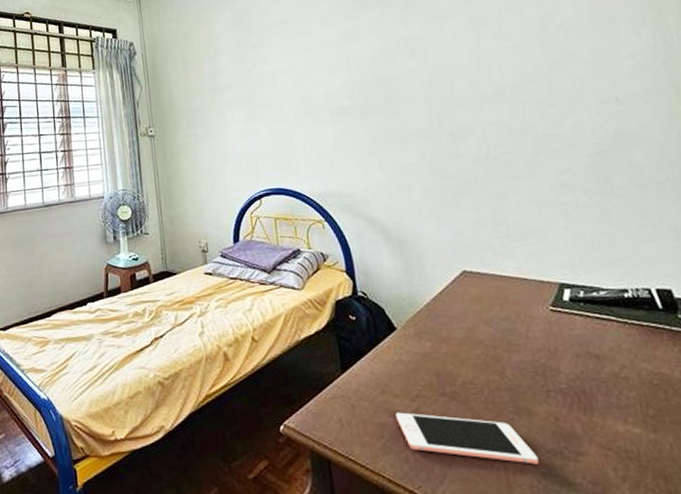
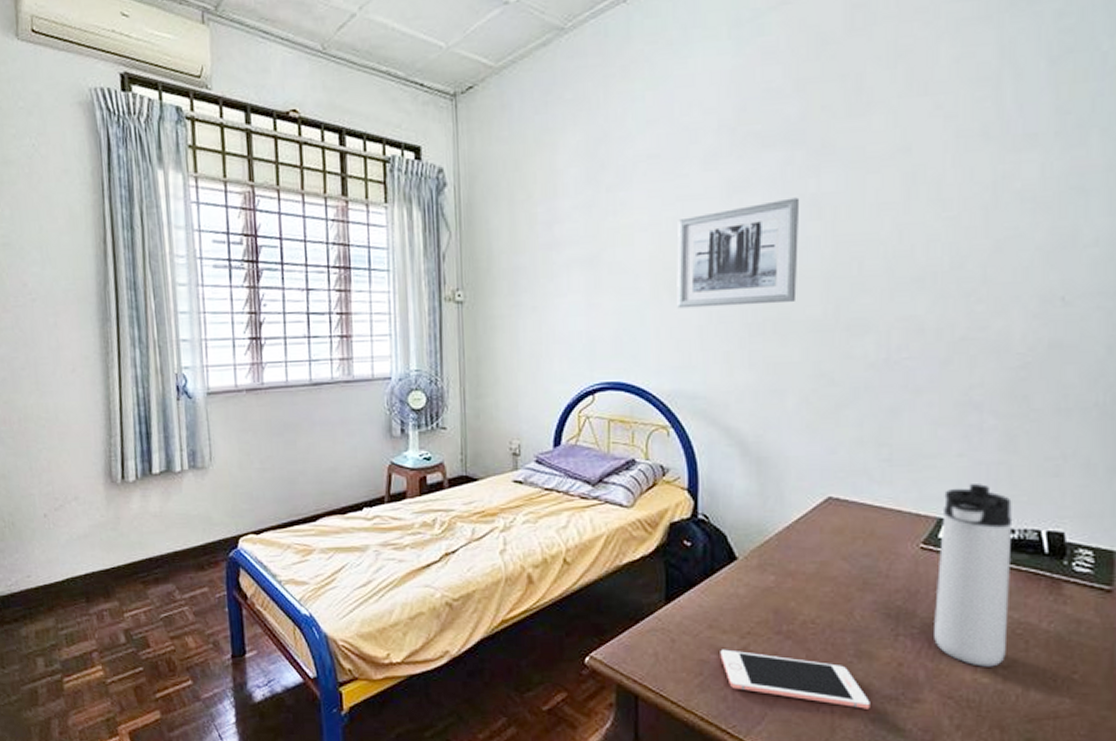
wall art: none [308,41,407,129] -> present [677,197,800,309]
thermos bottle: none [559,251,650,418] -> present [934,484,1012,667]

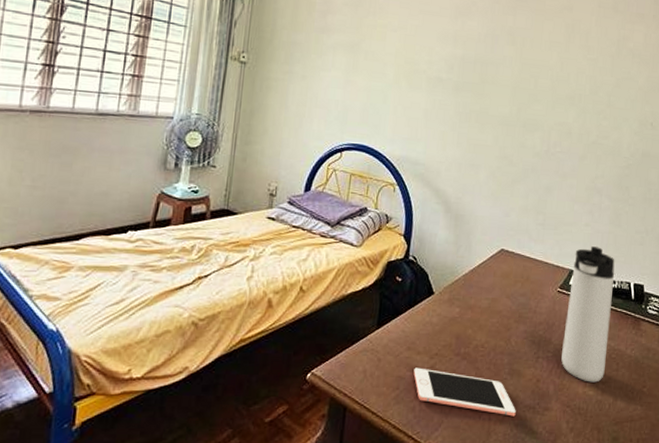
wall art: present [677,197,800,309] -> none [411,26,502,101]

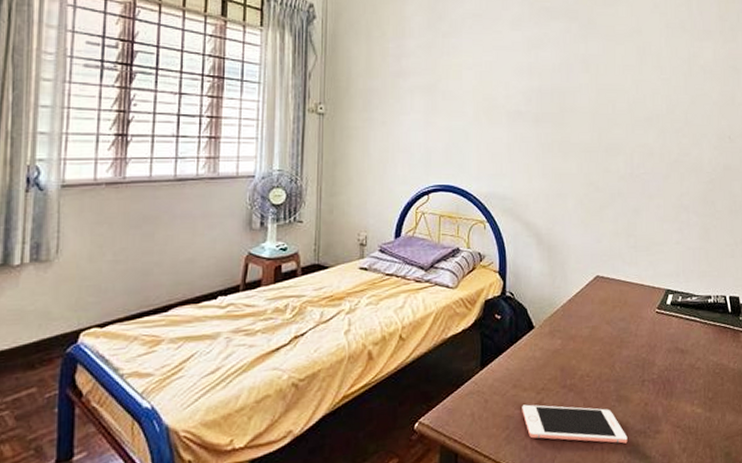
thermos bottle: present [561,246,615,383] -> none [666,263,711,400]

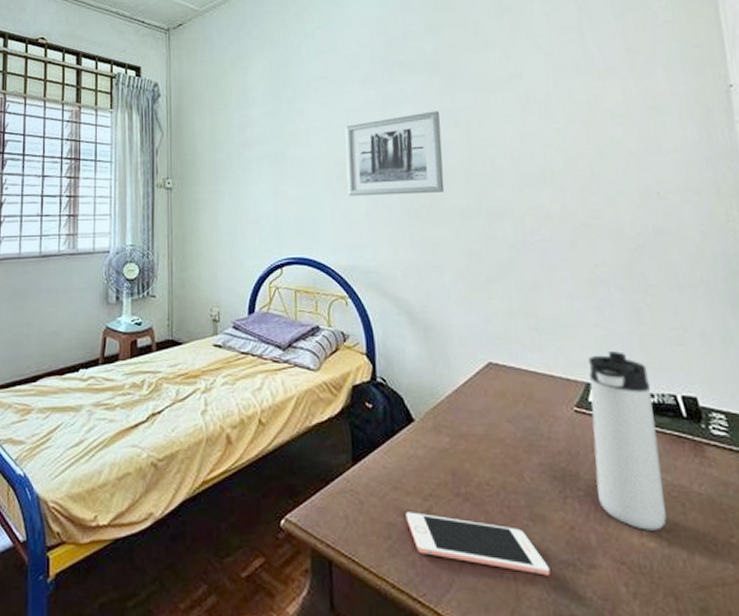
wall art: none [492,56,575,130] -> present [345,111,445,197]
thermos bottle: none [666,263,711,400] -> present [587,351,667,531]

